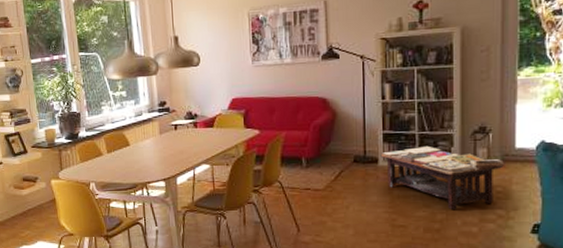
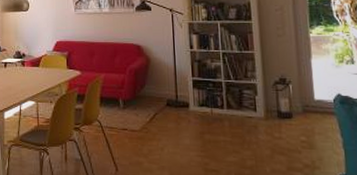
coffee table: present [380,145,505,209] -> none [191,93,307,156]

